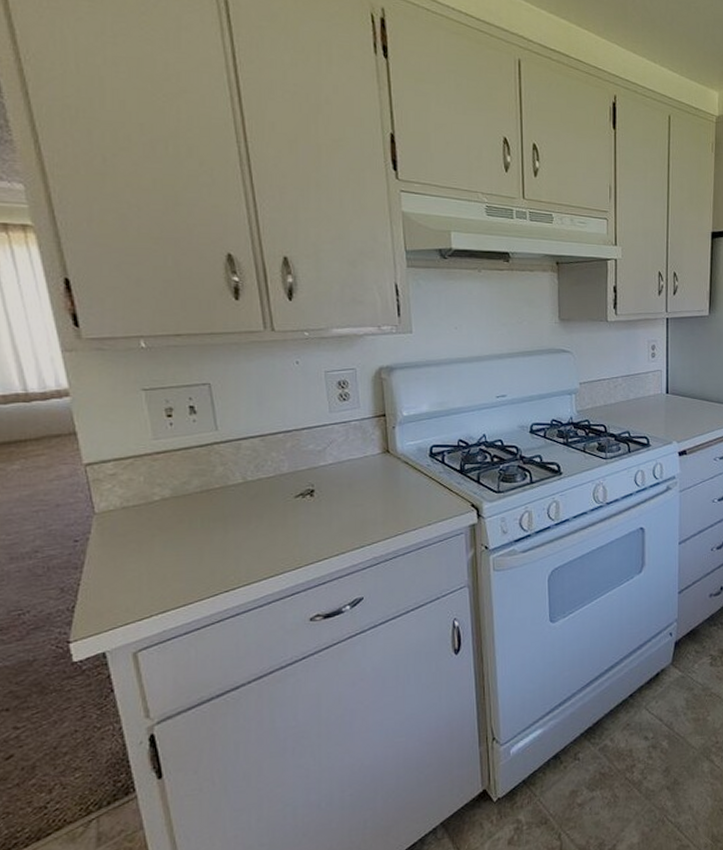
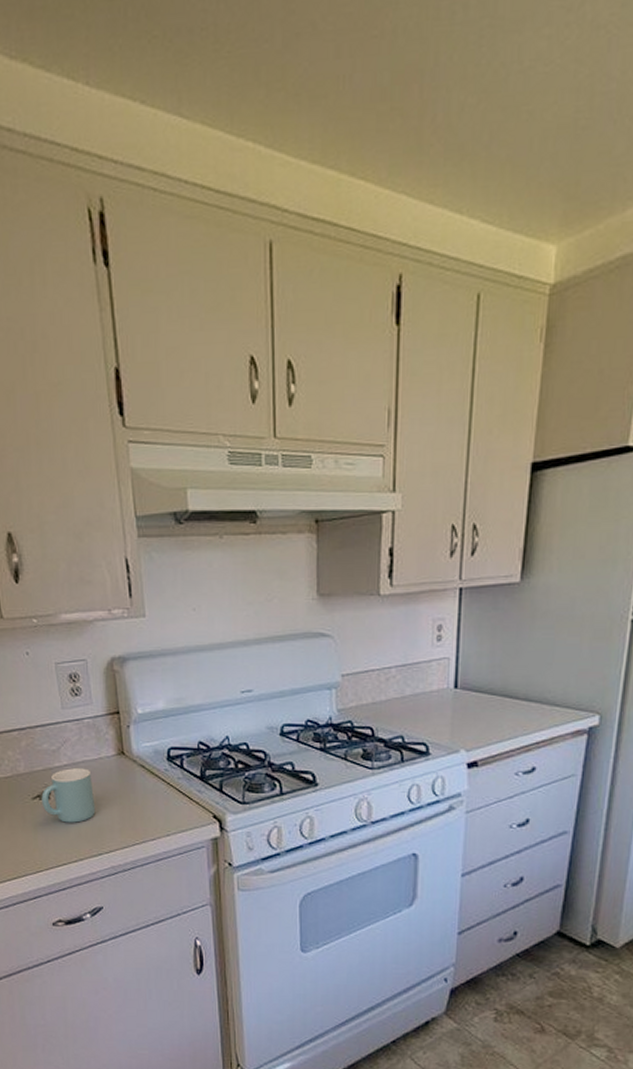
mug: none [304,466,359,518] -> present [41,768,96,823]

